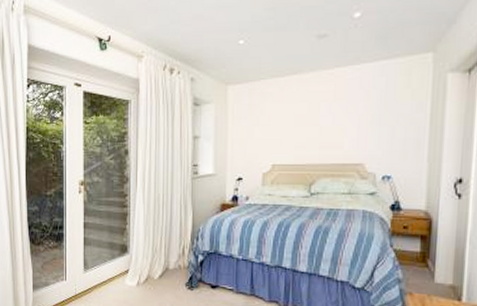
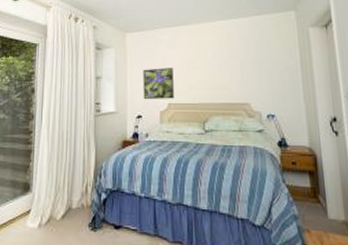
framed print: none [245,125,280,161] -> present [143,68,174,100]

